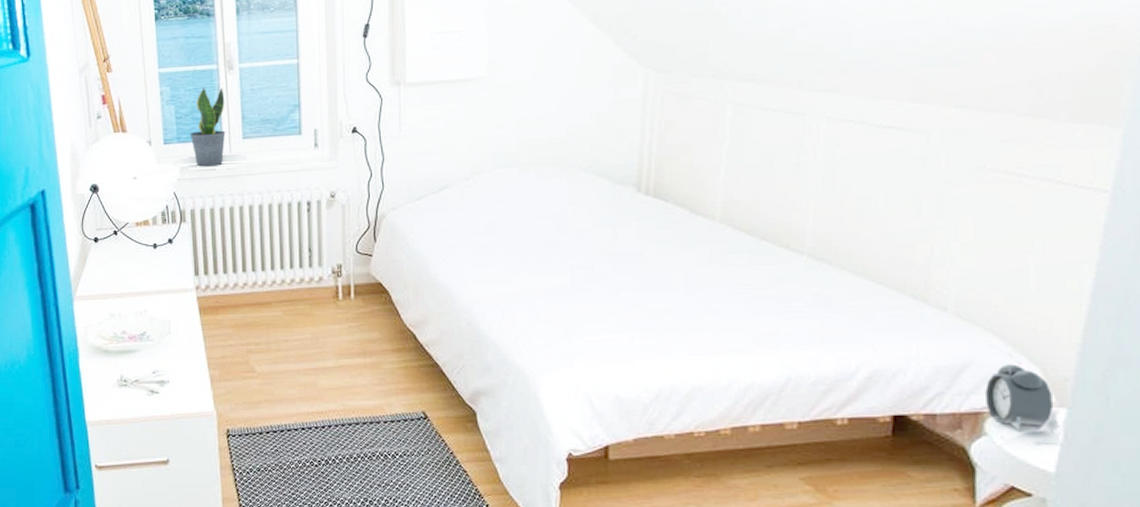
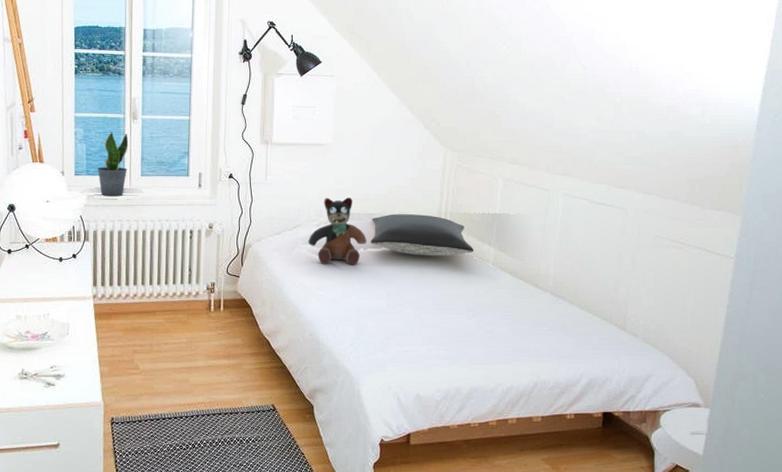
stuffed animal: none [459,146,540,234] -> present [308,197,367,266]
pillow: none [544,161,693,216] -> present [371,214,474,257]
alarm clock: present [985,364,1052,433] -> none [661,376,701,426]

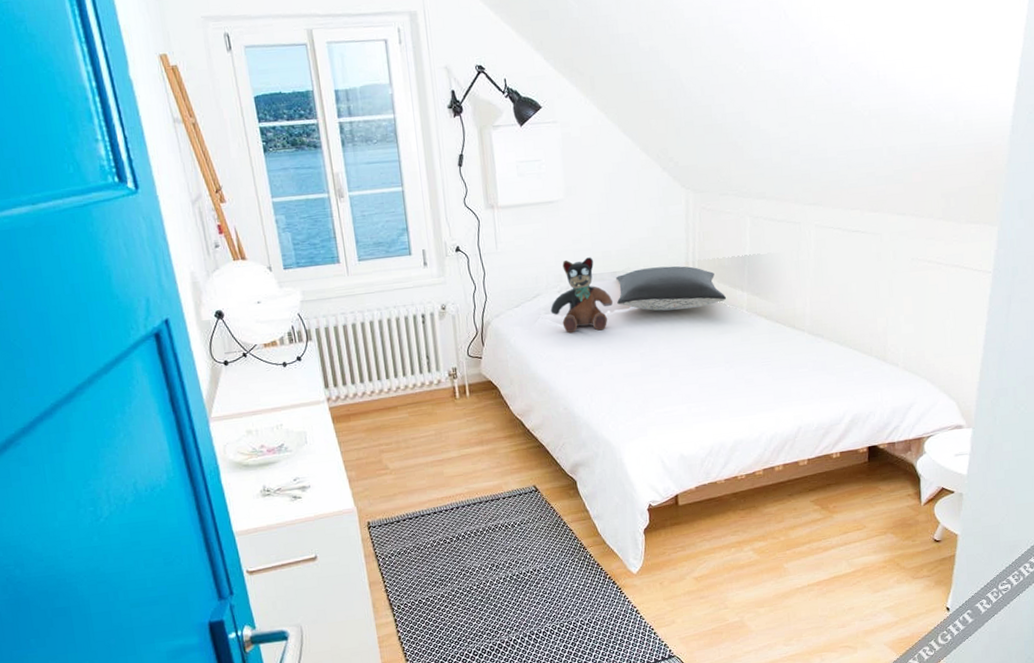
potted plant: present [97,132,129,198] -> none [308,215,342,290]

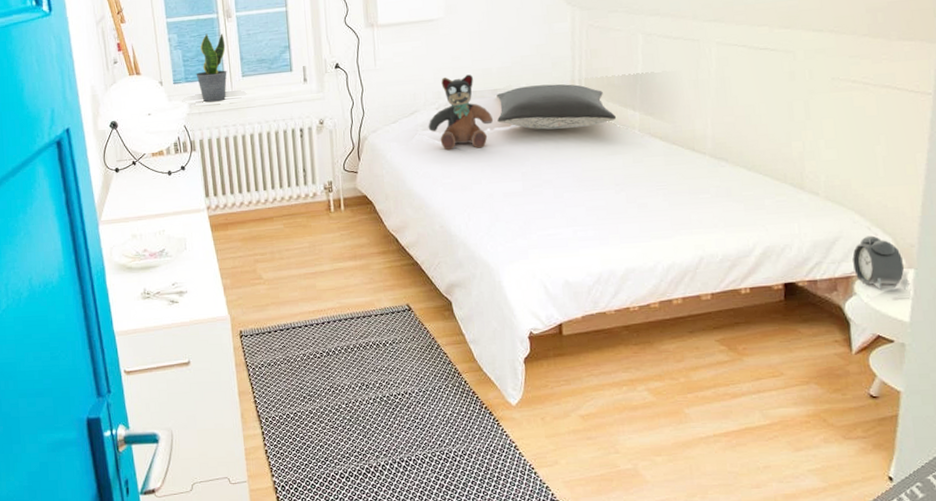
potted plant: none [308,215,342,290] -> present [196,33,227,103]
alarm clock: none [924,400,964,449] -> present [852,235,904,291]

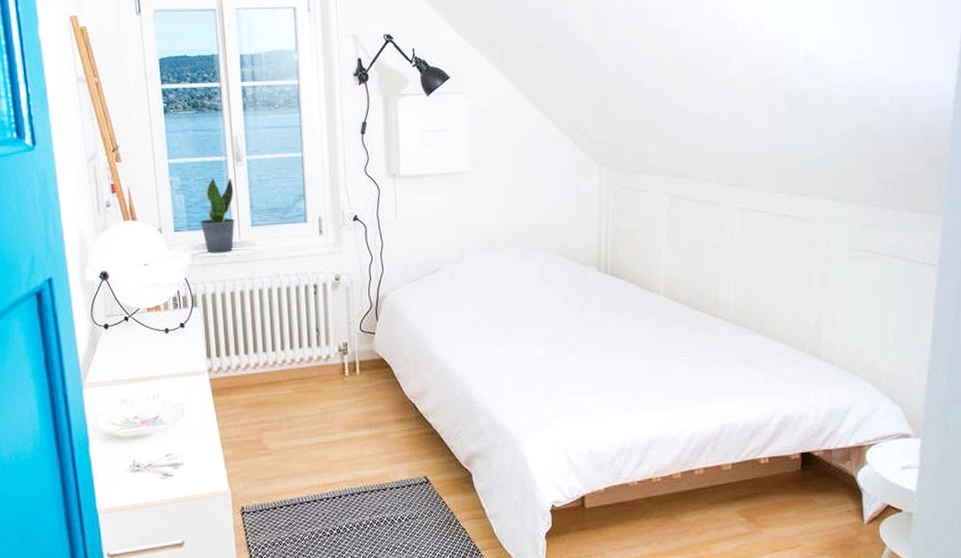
stuffed animal: present [428,74,494,150] -> none [450,232,519,311]
pillow: present [496,84,617,130] -> none [522,244,642,292]
alarm clock: present [852,235,904,291] -> none [864,405,911,460]

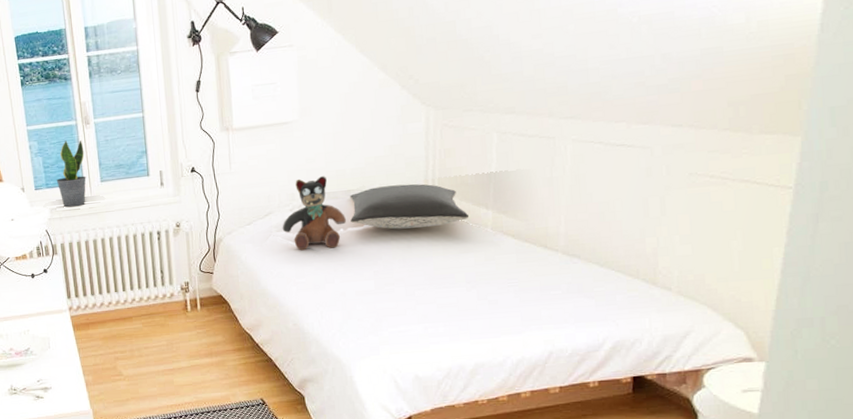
stuffed animal: none [450,232,519,311] -> present [282,176,347,250]
pillow: none [522,244,642,292] -> present [350,184,470,230]

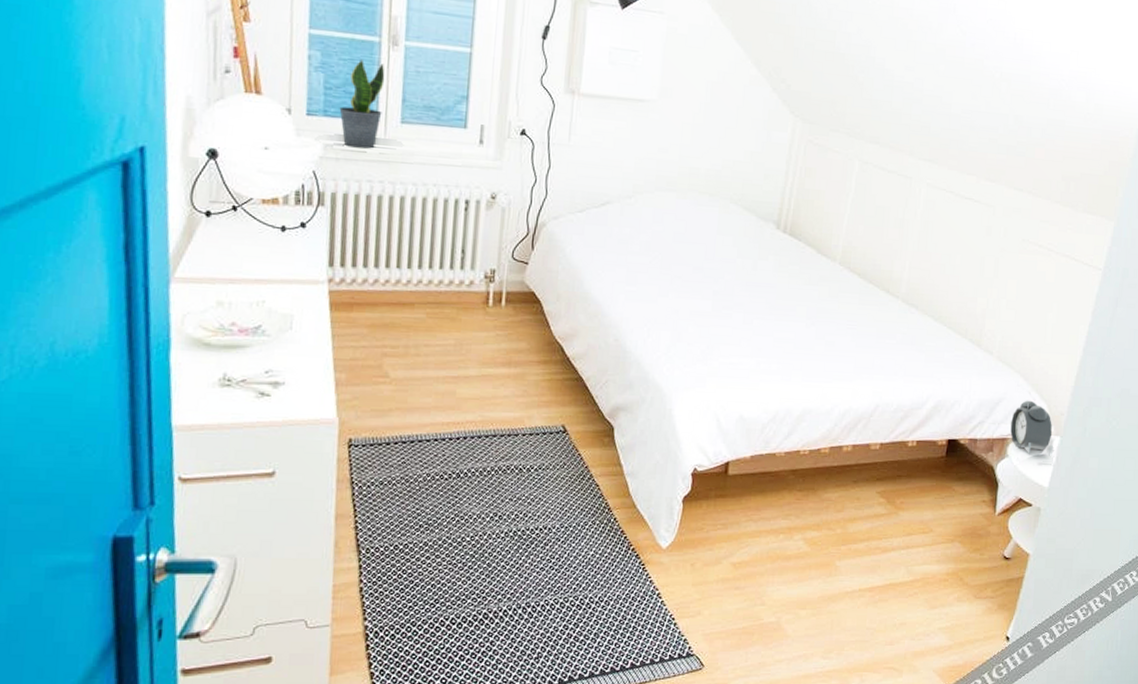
stuffed animal: present [282,176,347,250] -> none [619,168,693,257]
pillow: present [350,184,470,230] -> none [697,195,820,251]
alarm clock: none [703,329,755,384] -> present [1010,400,1052,455]

